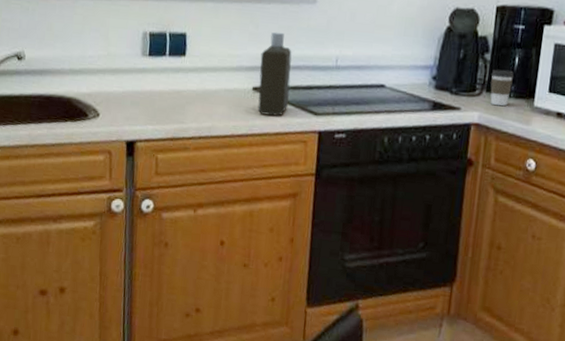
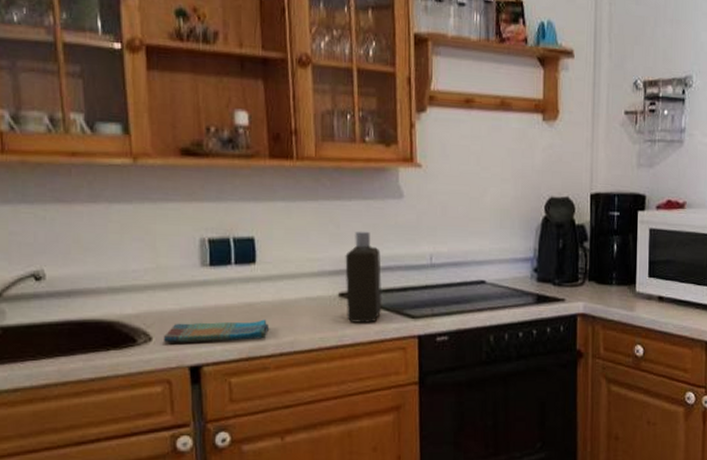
dish towel: none [107,103,192,123] -> present [163,319,269,343]
coffee cup: present [490,69,514,106] -> none [591,257,614,294]

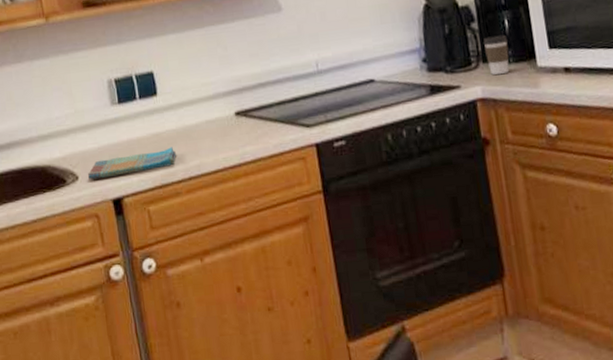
bottle: present [345,231,382,323] -> none [235,48,277,139]
coffee cup: none [591,257,614,294] -> present [483,35,510,75]

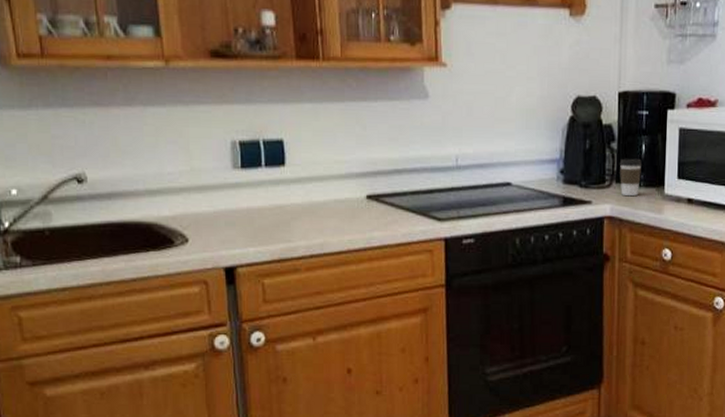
dish towel: present [87,147,176,180] -> none [198,221,299,245]

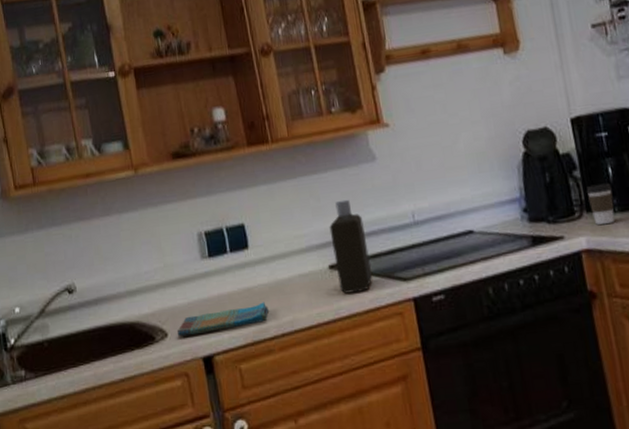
dish towel: none [198,221,299,245] -> present [177,302,268,337]
bottle: none [372,132,409,225] -> present [329,199,373,294]

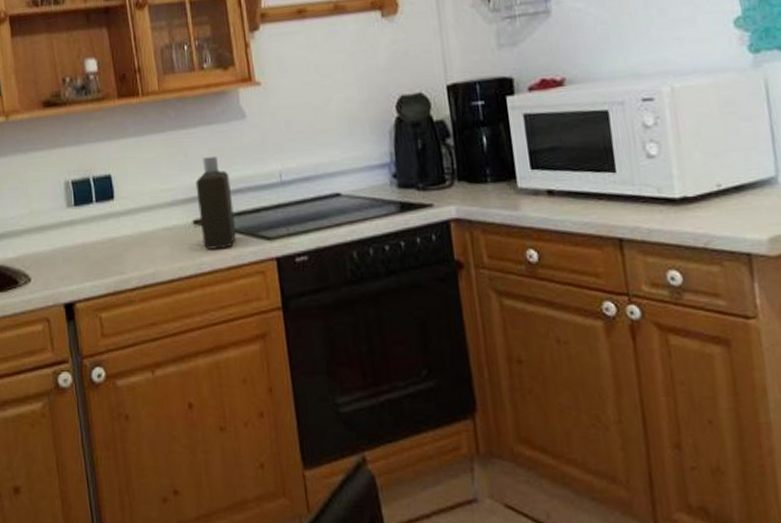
dish towel: present [177,302,268,337] -> none [40,253,131,283]
coffee cup: present [586,183,615,225] -> none [458,152,487,195]

